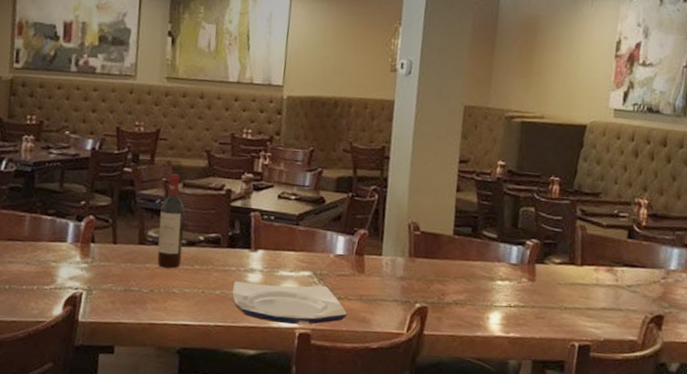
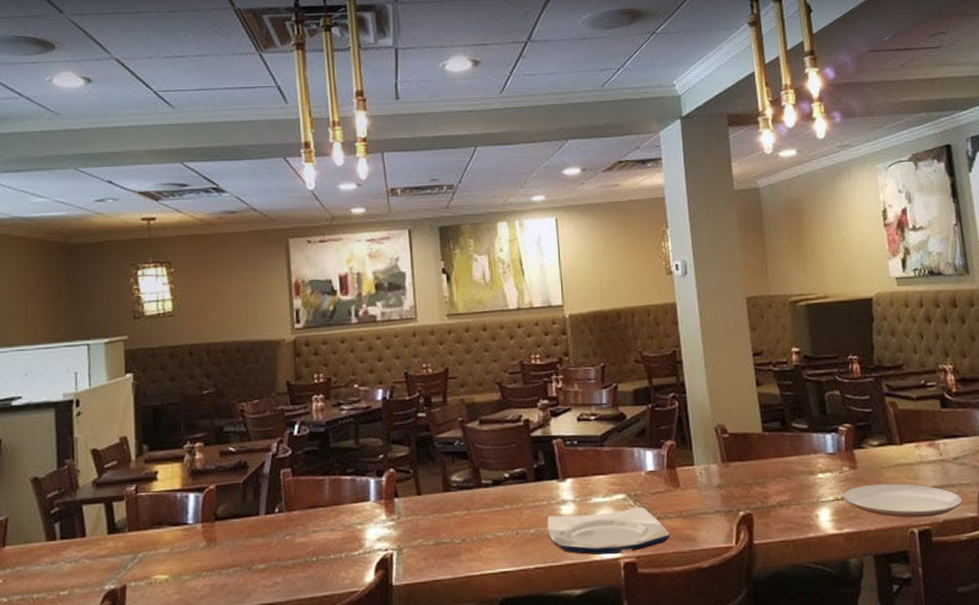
wine bottle: present [157,173,185,269] -> none [461,412,490,513]
plate: none [516,297,627,335] -> present [842,483,963,518]

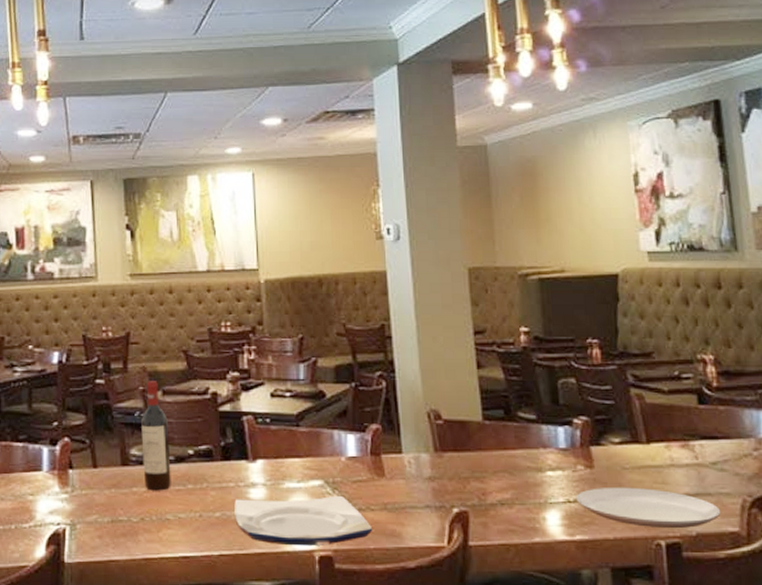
wine bottle: none [461,412,490,513] -> present [141,381,171,491]

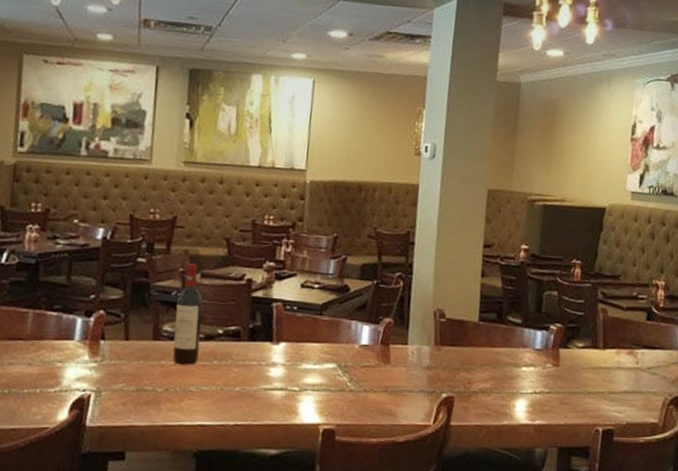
plate: present [234,495,373,547] -> none [253,376,373,421]
plate: present [575,486,721,529] -> none [541,382,648,419]

